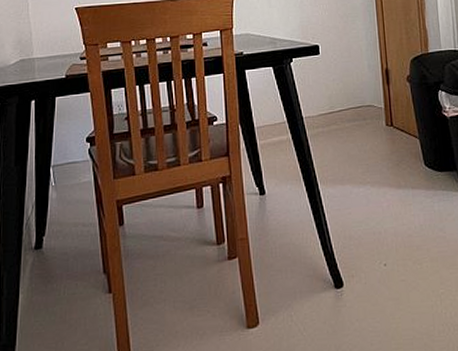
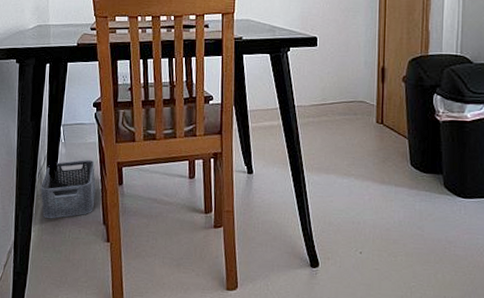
storage bin: none [29,202,93,276] -> present [40,160,96,219]

